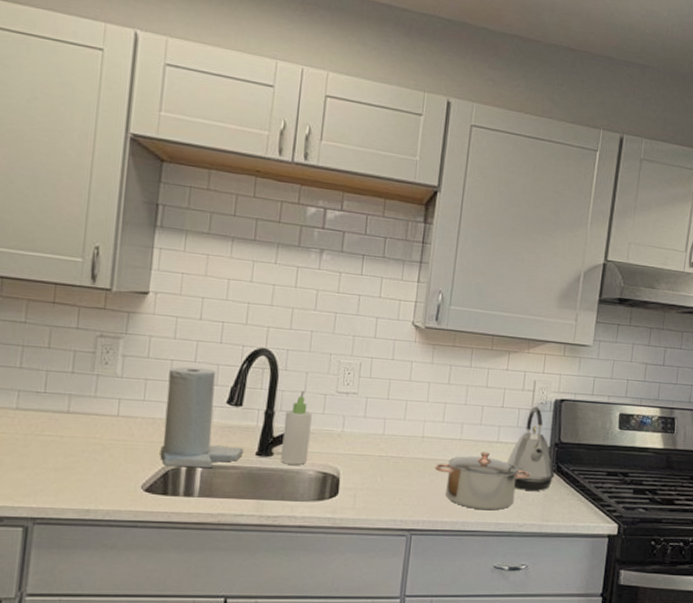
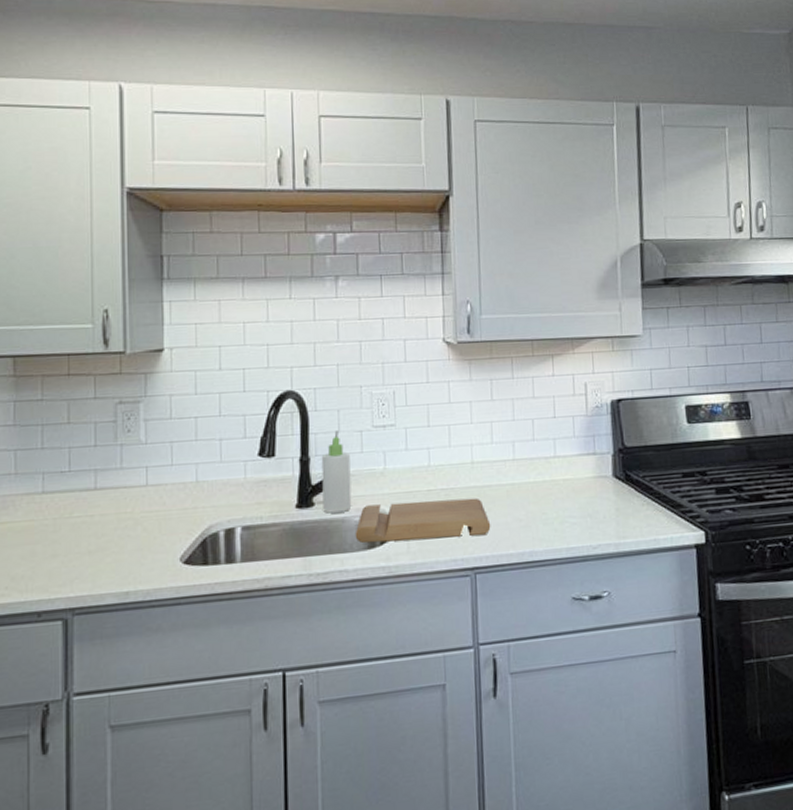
paper towel: present [160,366,244,469] -> none [194,420,283,532]
cutting board: none [307,462,432,501] -> present [355,497,491,544]
cooking pot: present [434,451,530,511] -> none [489,468,597,536]
kettle: present [506,406,555,491] -> none [568,411,624,507]

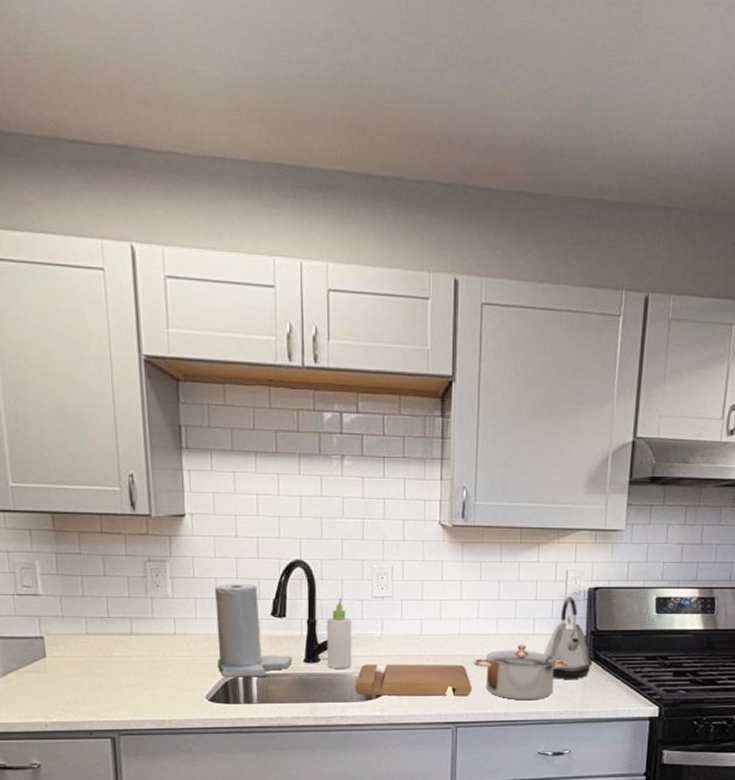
paper towel: none [194,420,283,532] -> present [215,583,293,677]
cooking pot: none [489,468,597,536] -> present [473,644,568,701]
kettle: none [568,411,624,507] -> present [543,596,593,679]

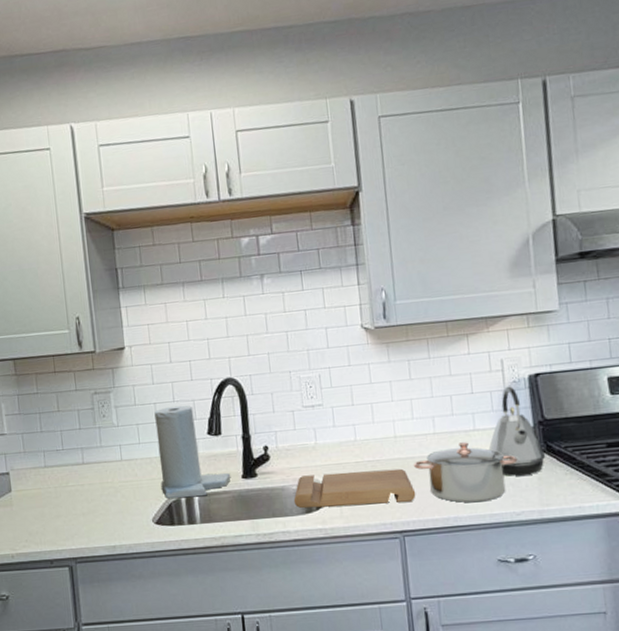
bottle: present [326,599,352,669] -> none [260,411,289,483]

